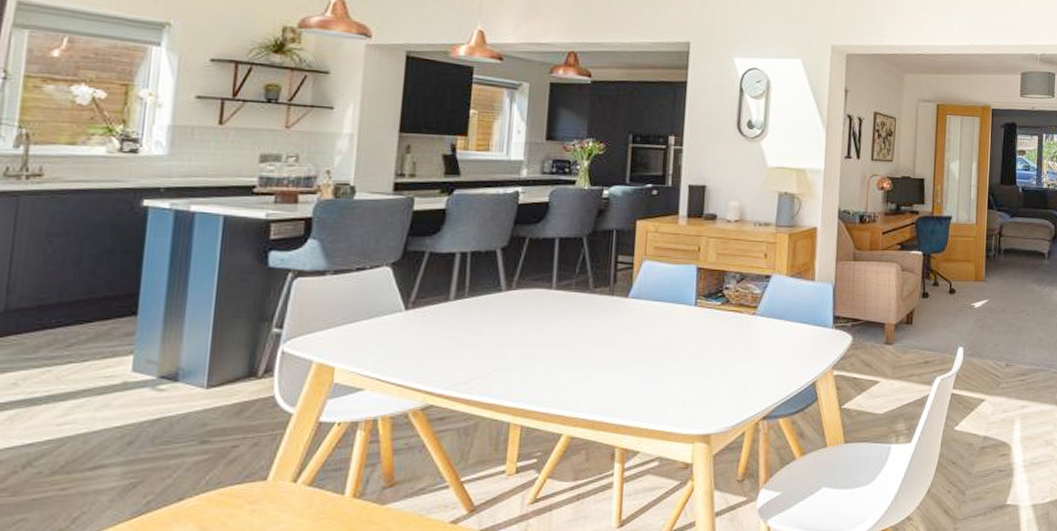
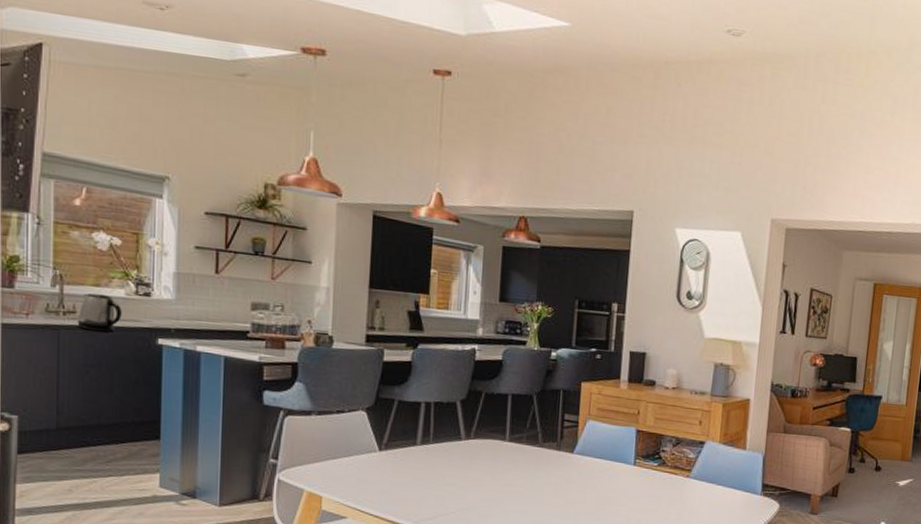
kettle: none [42,152,101,197] -> present [77,292,122,333]

